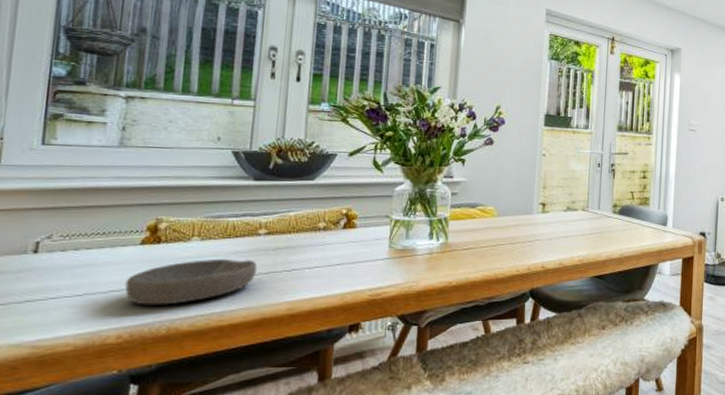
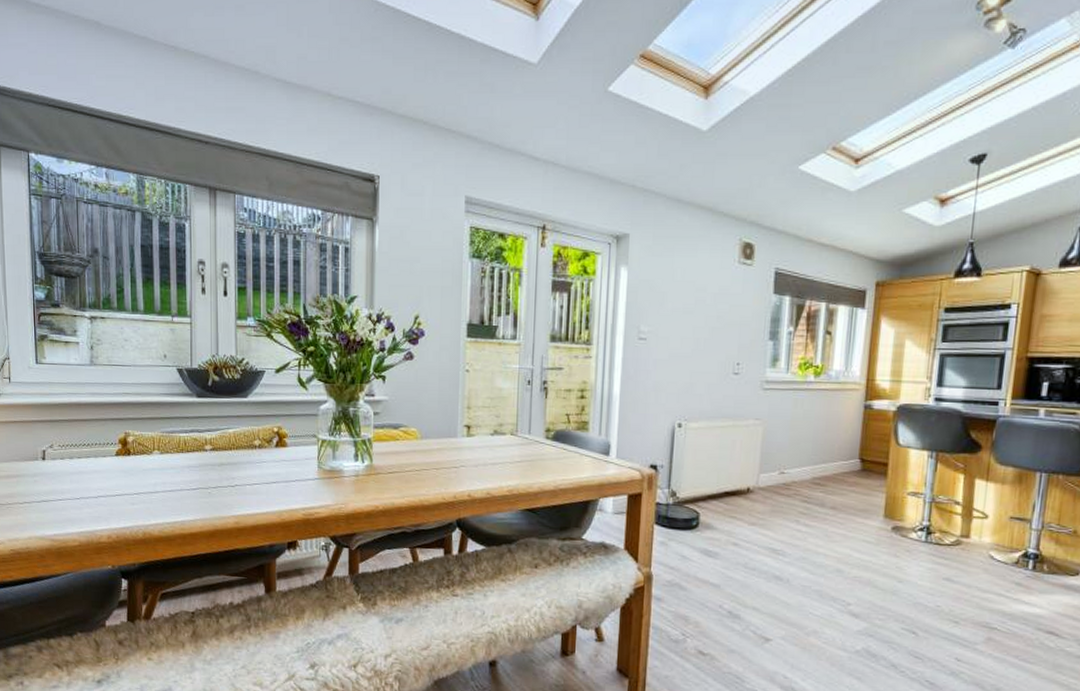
bowl: present [125,258,257,305] -> none [109,471,206,512]

